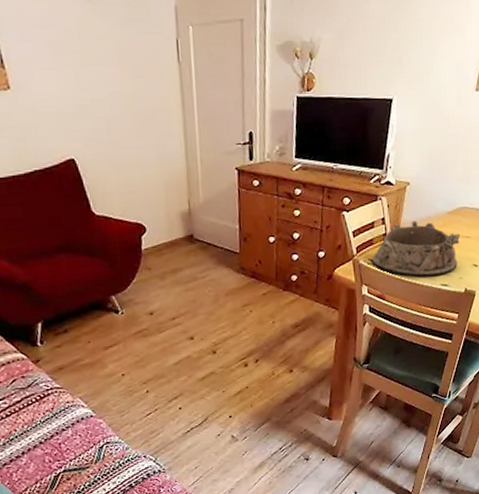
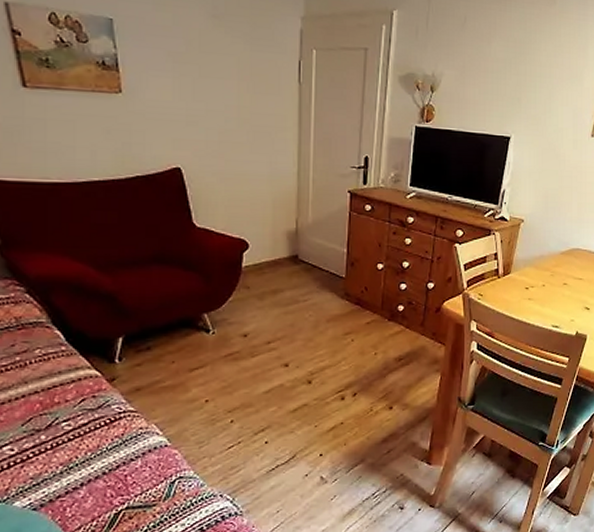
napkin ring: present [371,220,460,277] -> none [481,258,572,317]

